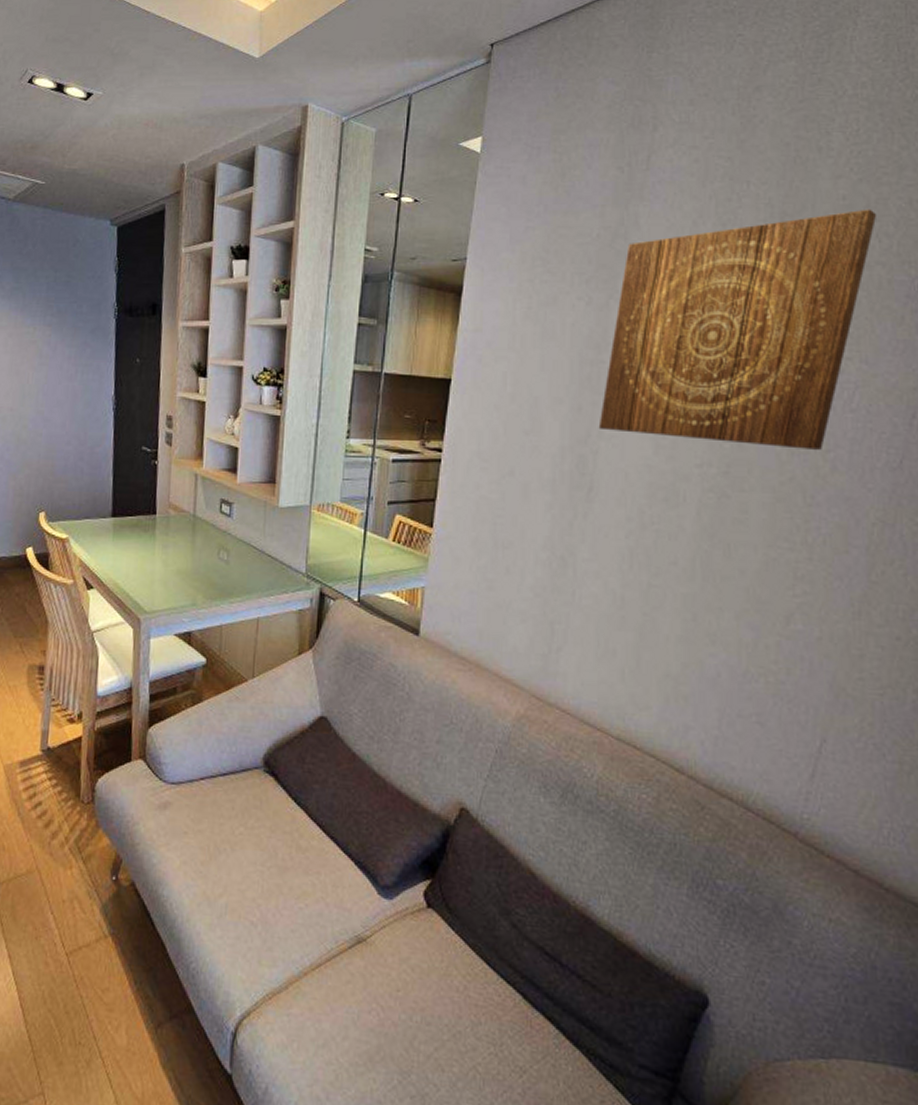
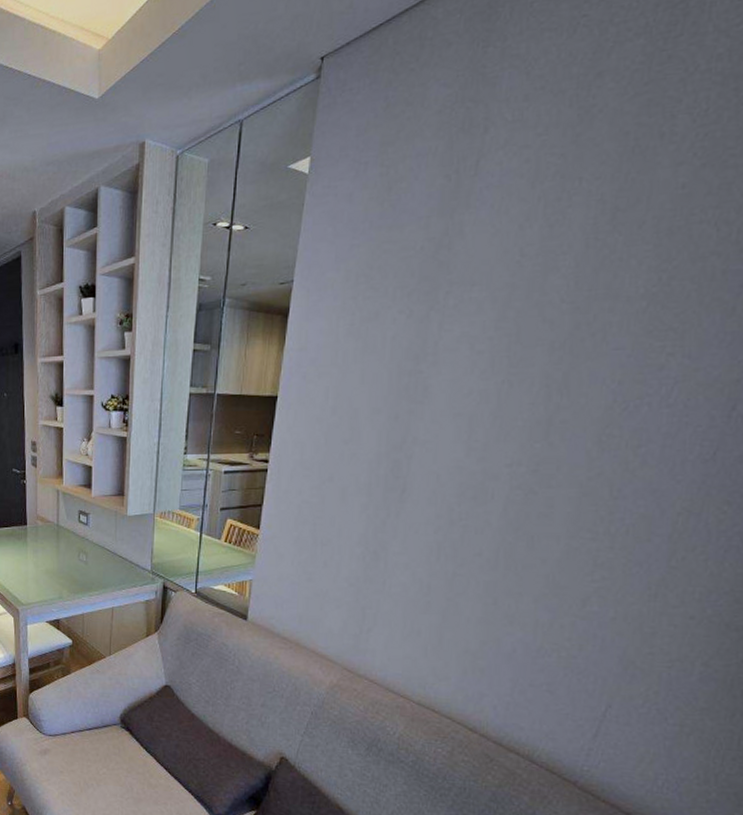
wall art: present [598,209,877,450] -> none [413,195,719,446]

